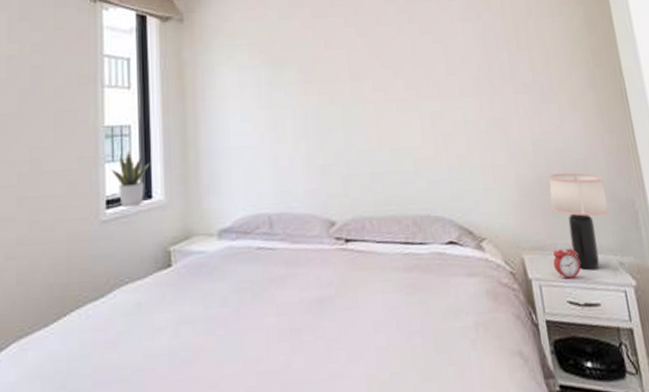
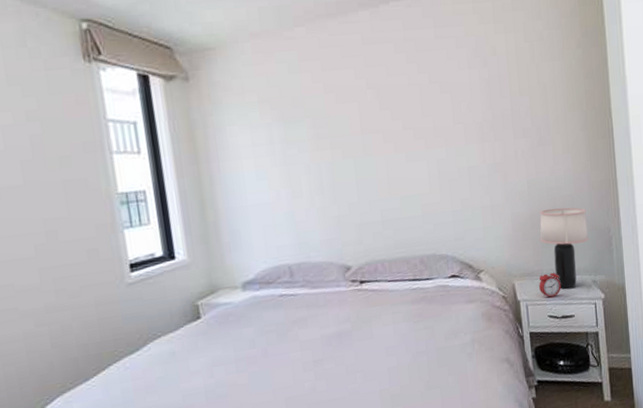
potted plant: present [111,150,151,208] -> none [131,215,170,270]

